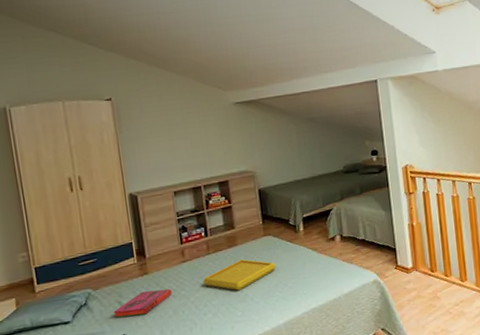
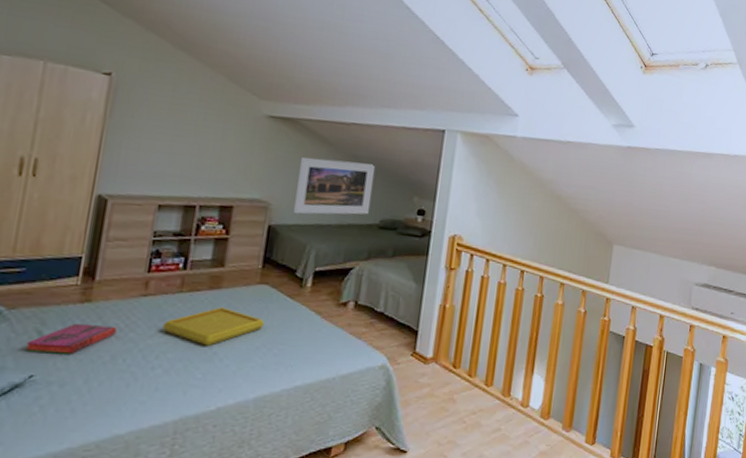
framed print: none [268,122,333,176] -> present [294,157,376,215]

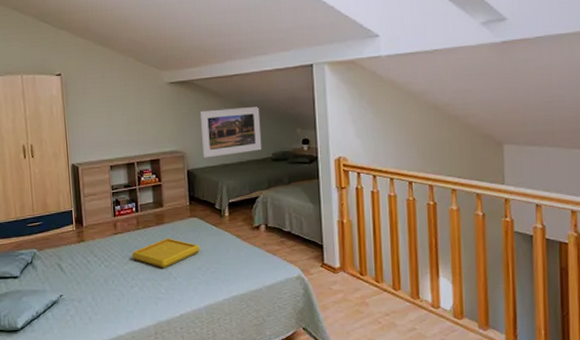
hardback book: present [25,323,117,354] -> none [53,257,104,280]

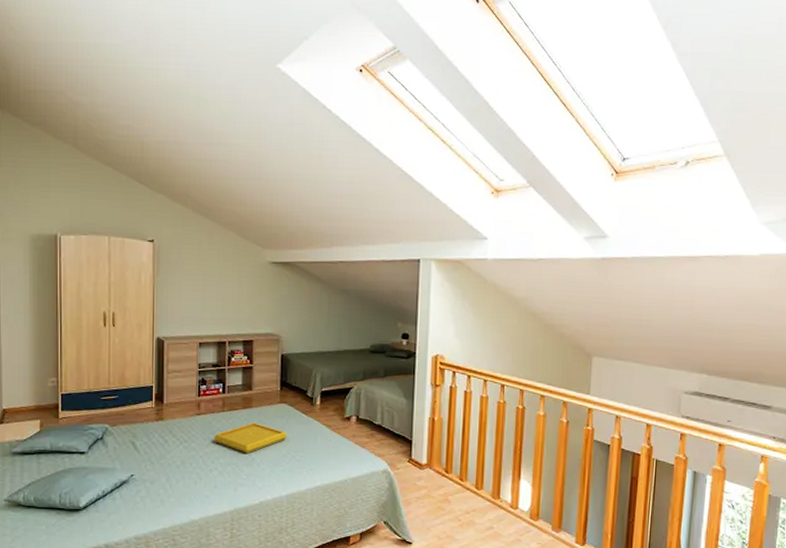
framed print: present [199,107,262,158] -> none [299,294,363,344]

